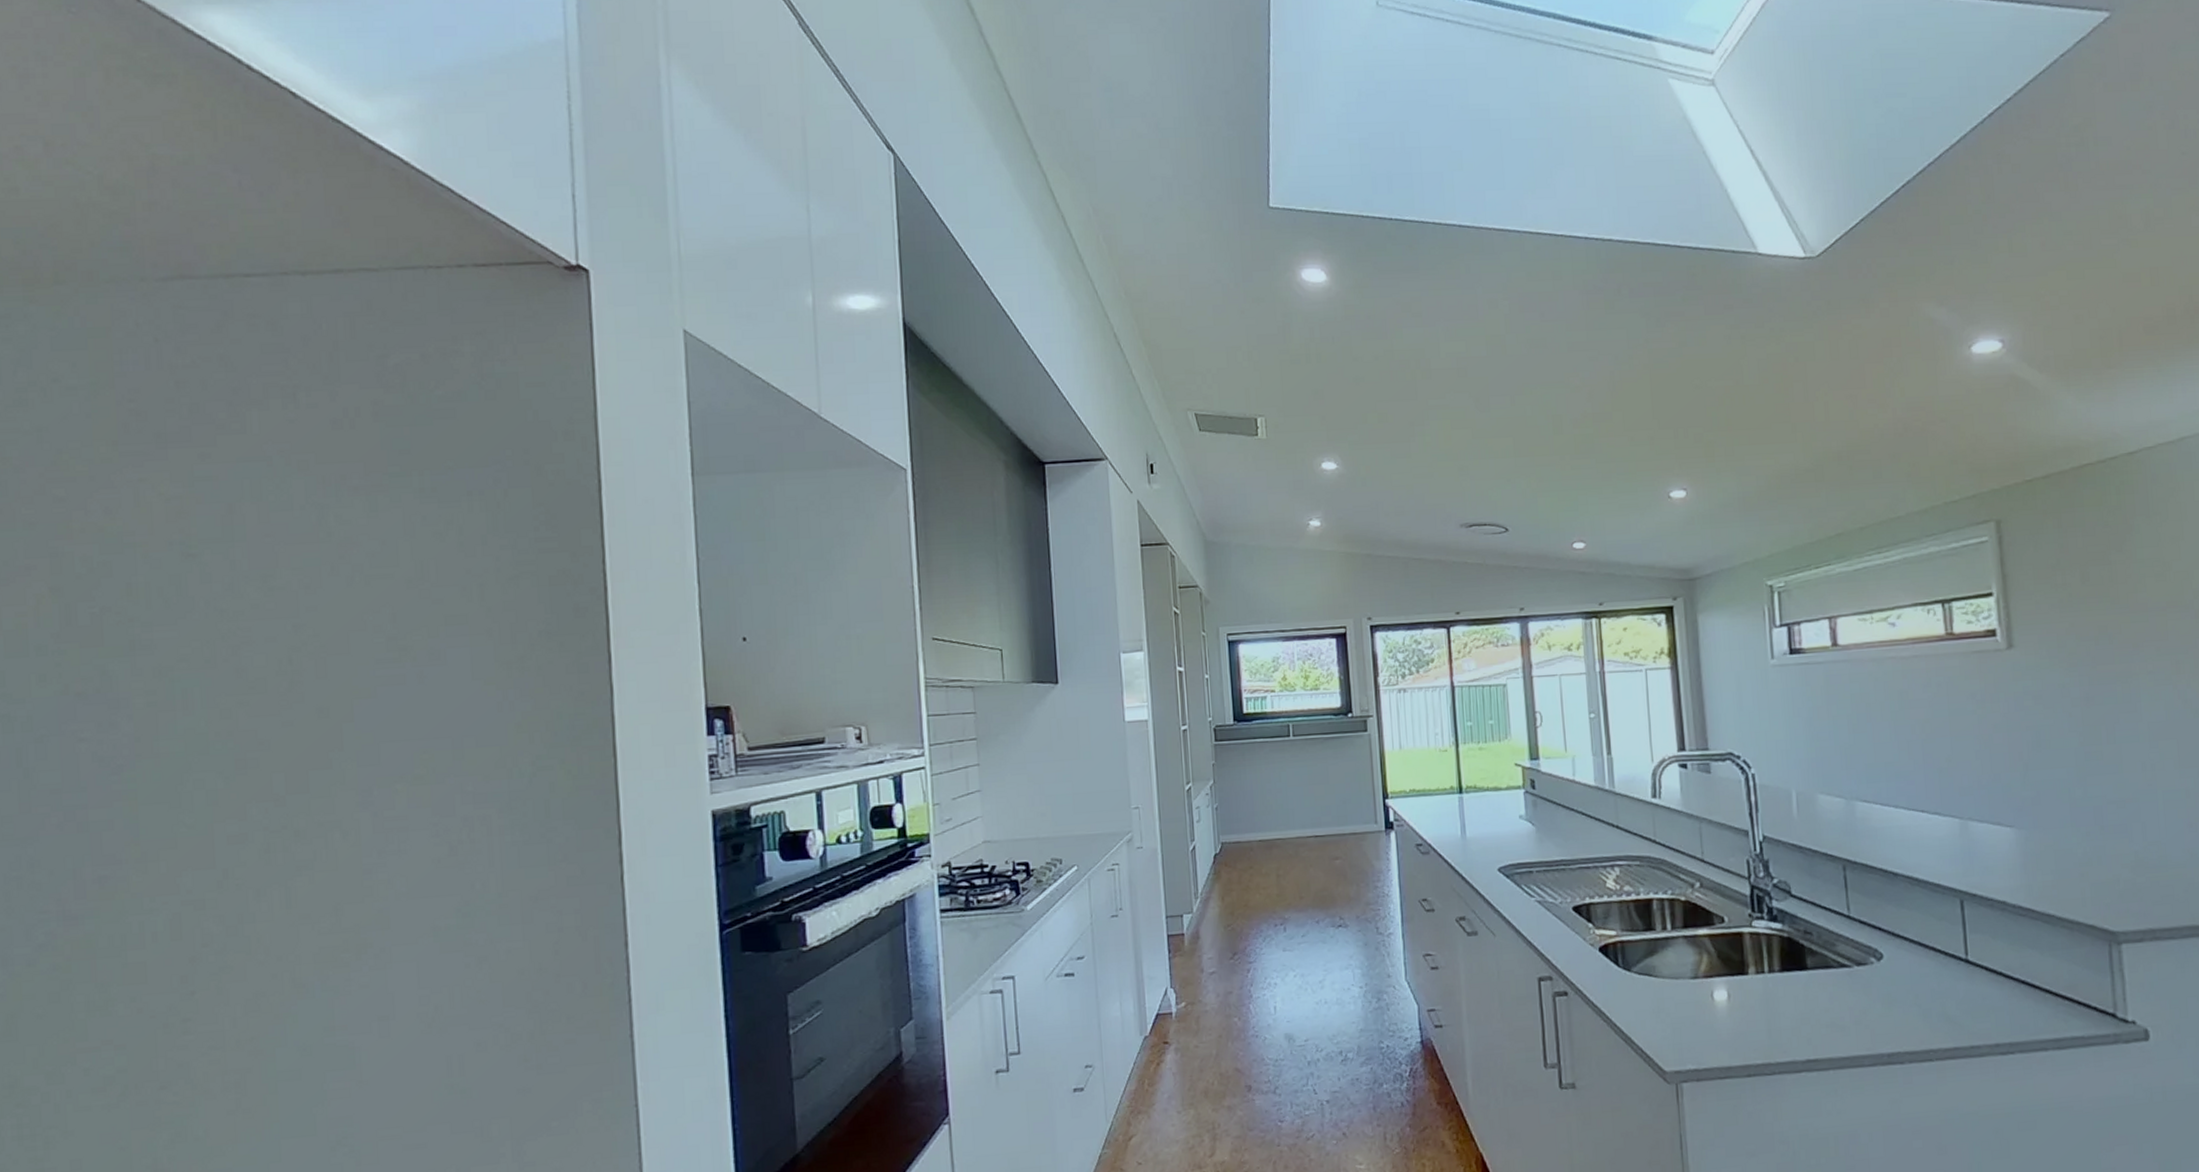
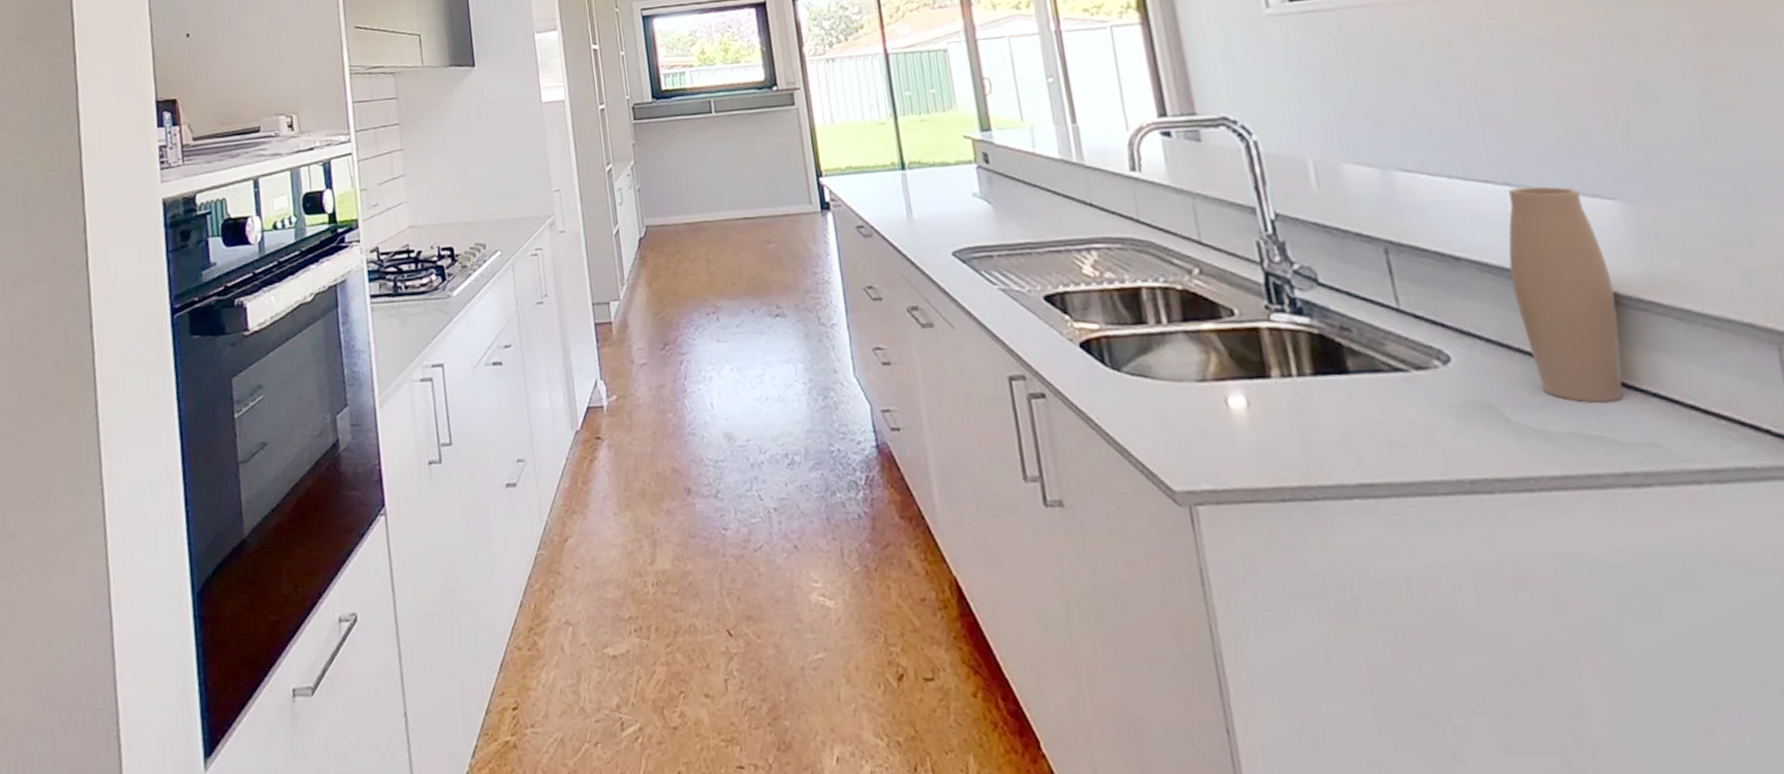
vase: none [1932,816,2004,990] -> present [1508,186,1624,404]

